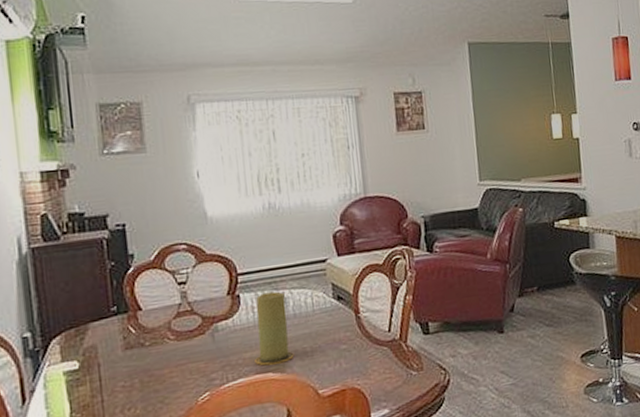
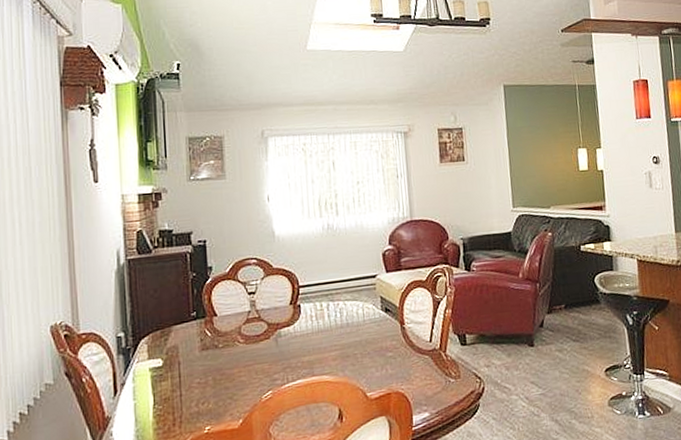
candle: present [255,291,294,366] -> none [312,302,346,369]

